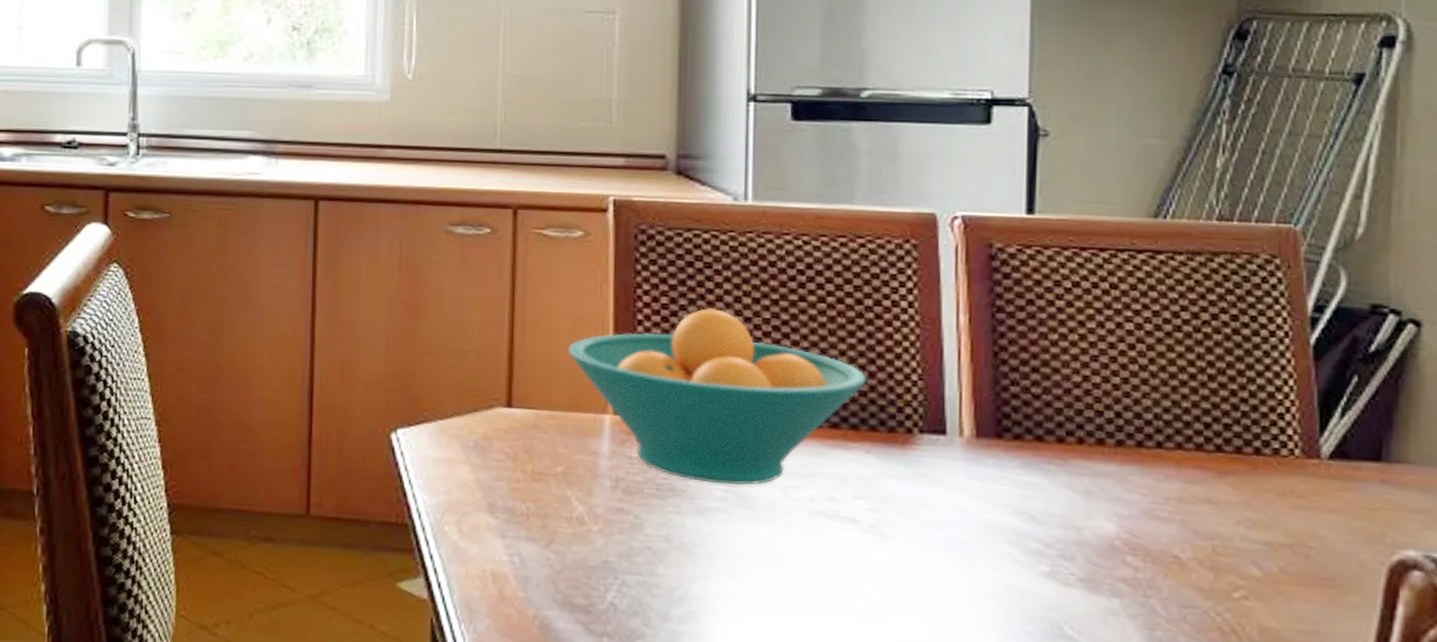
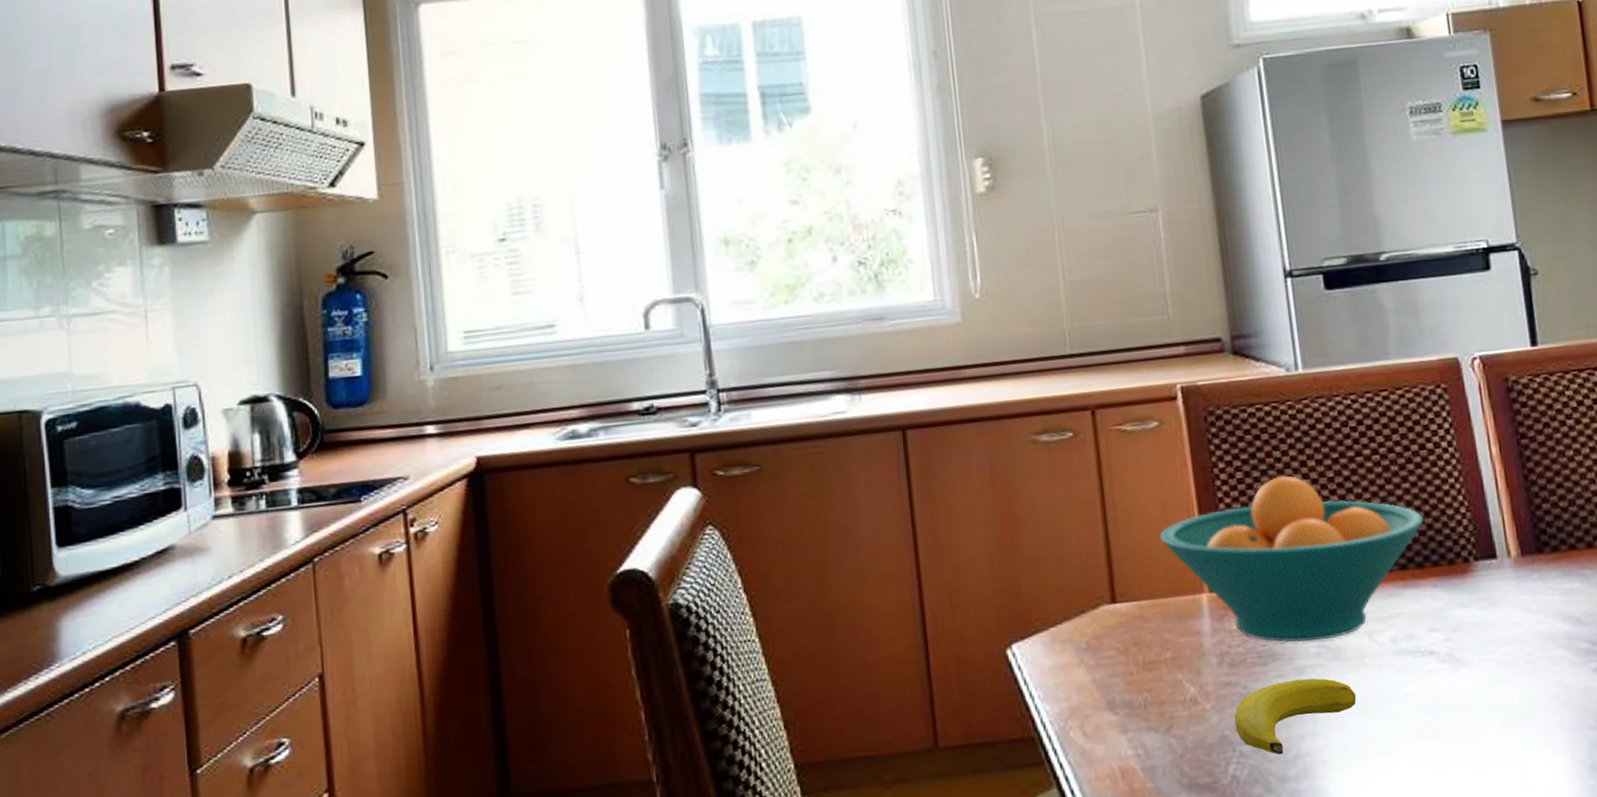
banana: none [621,519,760,592] -> present [1234,678,1357,755]

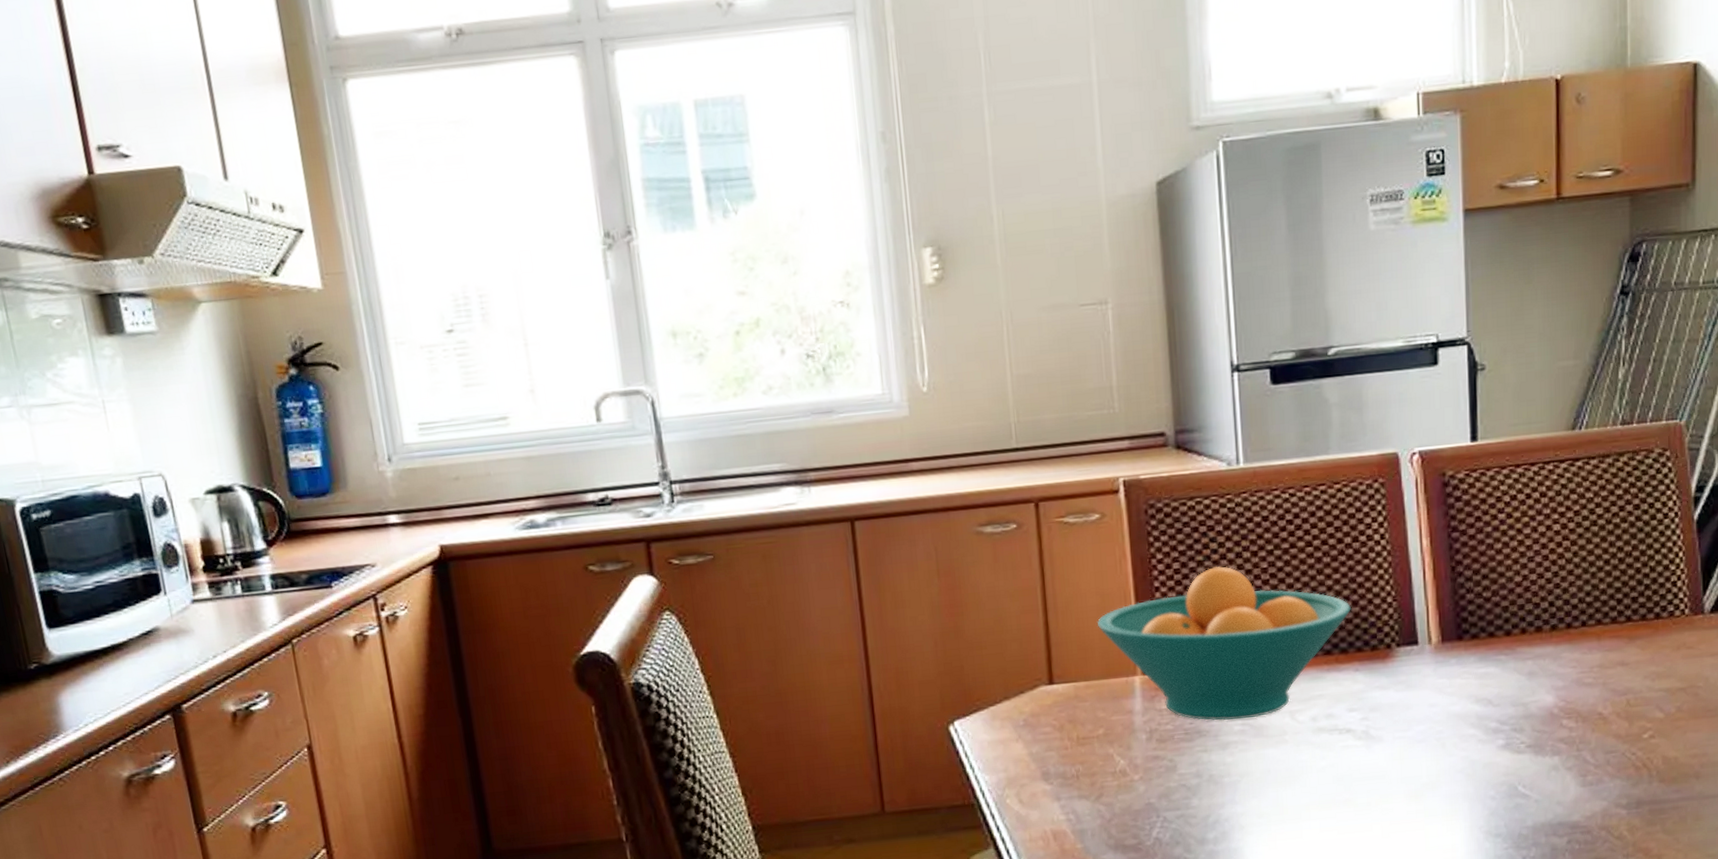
banana: present [1234,678,1357,755] -> none [1160,753,1275,820]

